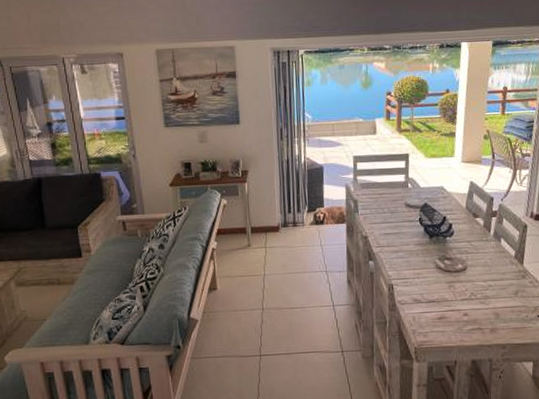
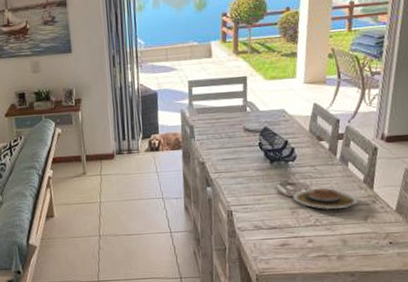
plate: none [450,263,509,285] -> present [292,188,357,210]

